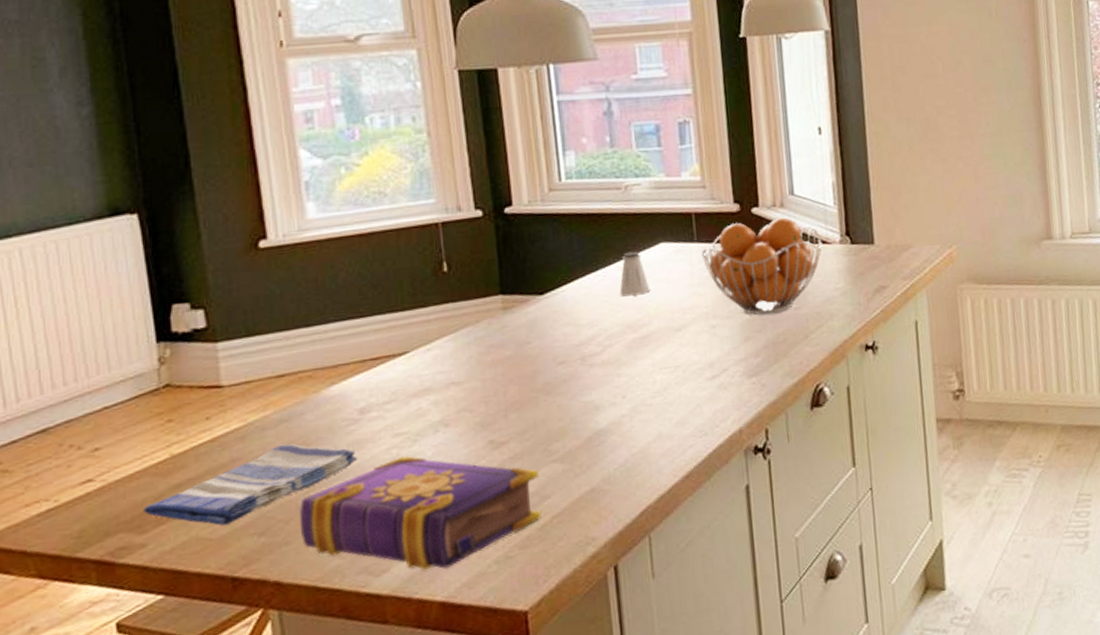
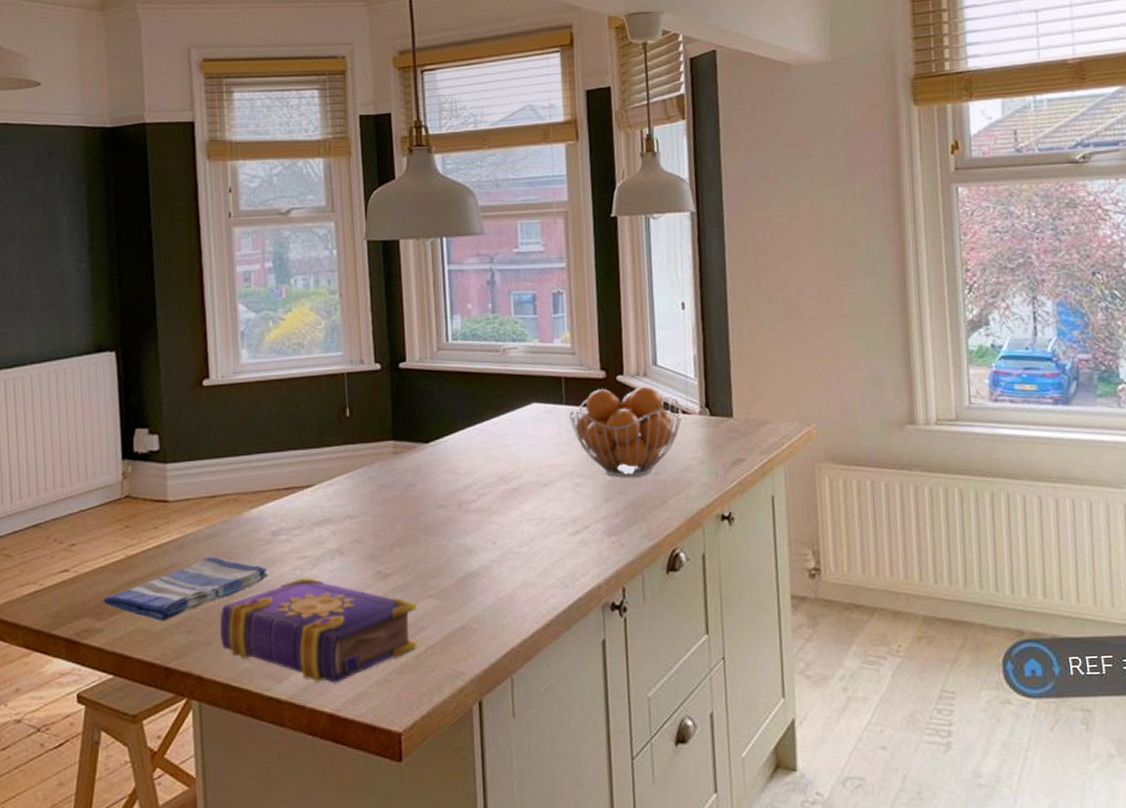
saltshaker: present [619,251,650,297] -> none [494,409,522,450]

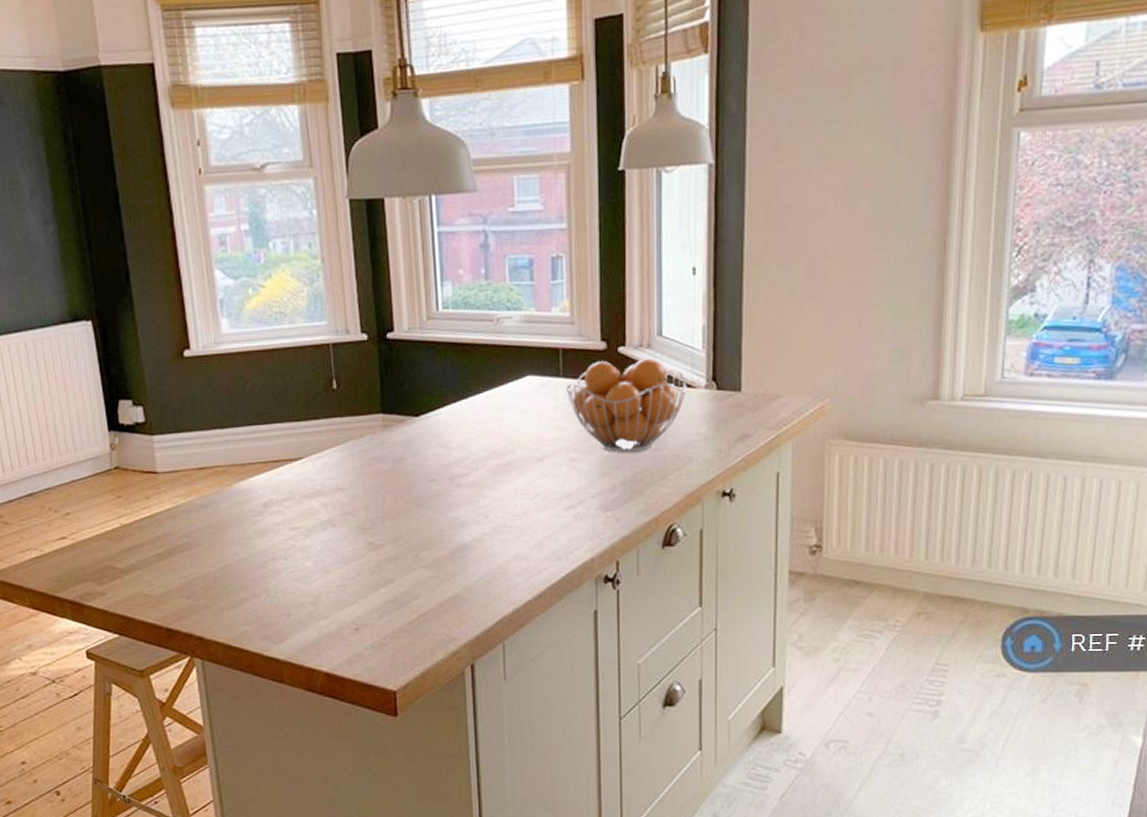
dish towel: present [103,556,269,621] -> none [102,526,262,586]
book: present [219,577,418,683] -> none [216,547,411,645]

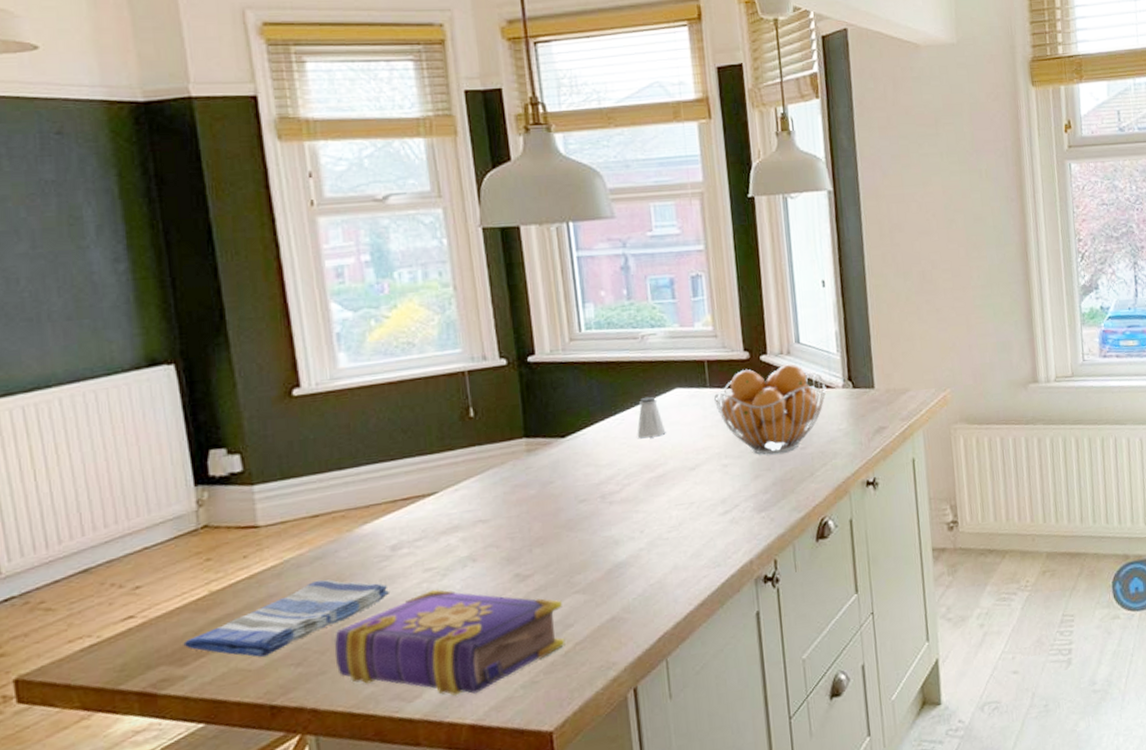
dish towel: none [102,526,262,586] -> present [183,579,391,657]
book: none [216,547,411,645] -> present [334,589,565,696]
saltshaker: none [487,382,516,424] -> present [637,396,666,439]

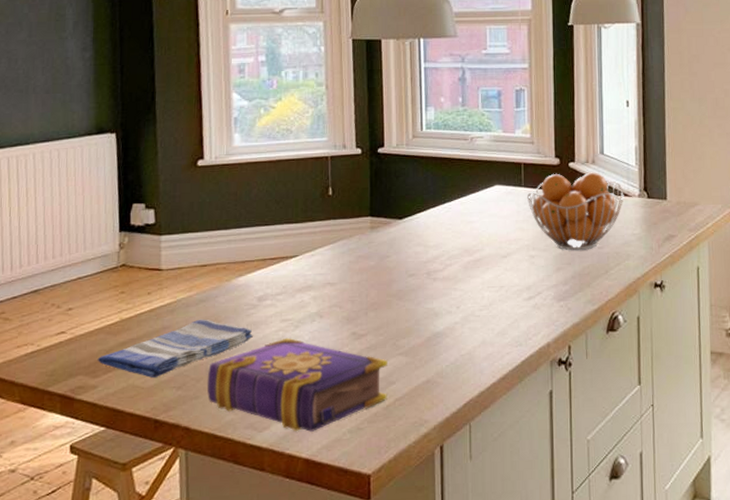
saltshaker: present [637,396,666,439] -> none [461,190,485,226]

